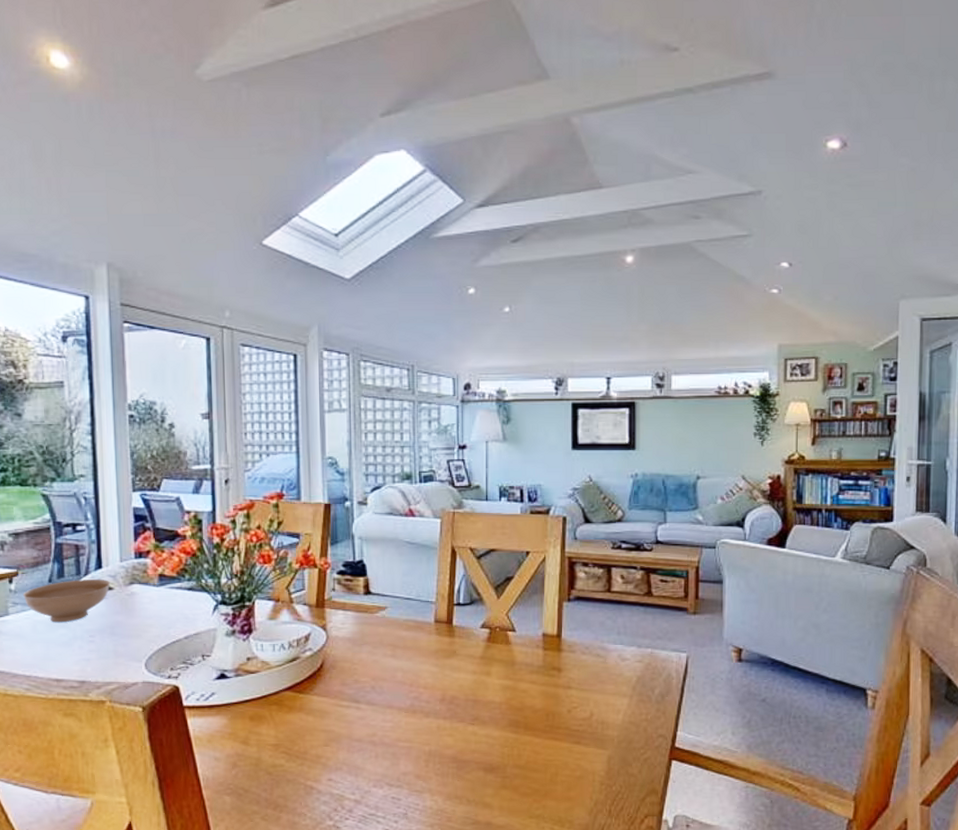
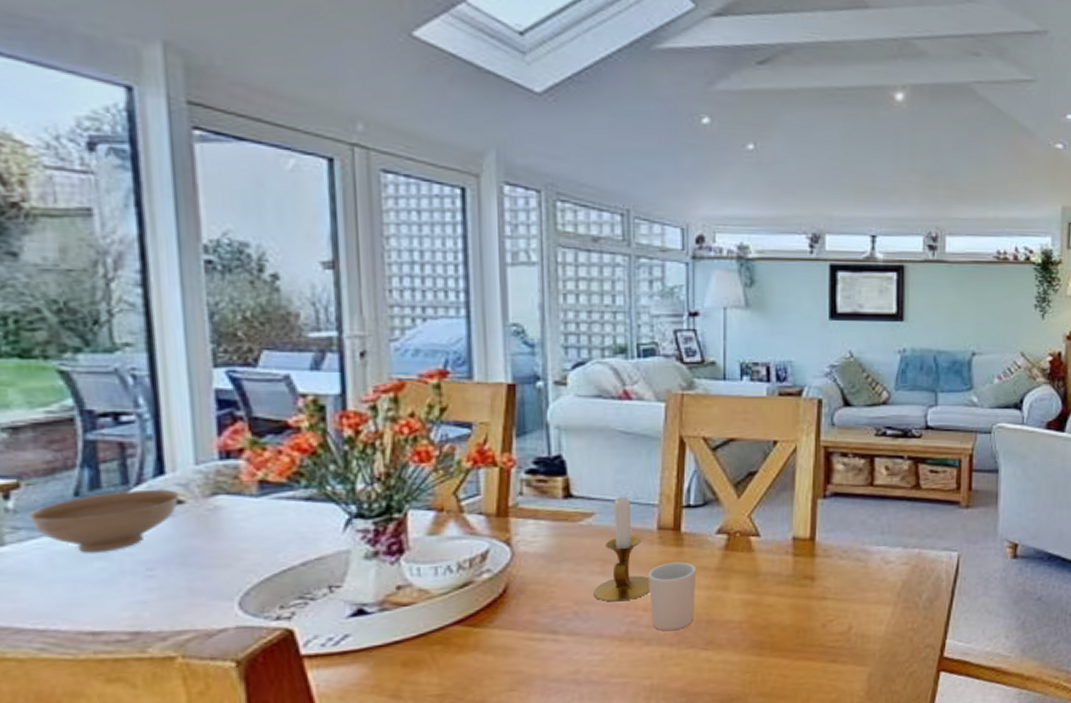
candlestick: none [386,594,429,680] -> present [594,496,650,602]
mug: none [428,650,465,707] -> present [648,562,697,631]

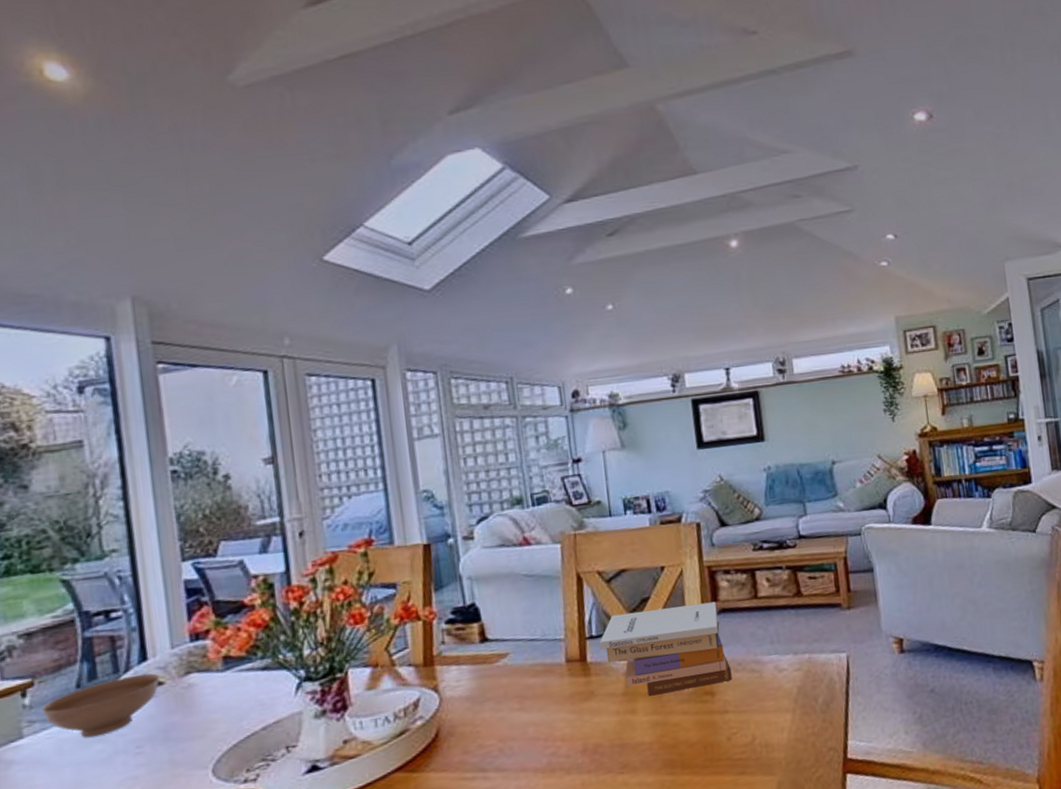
candlestick: present [594,496,650,602] -> none [515,634,565,736]
mug: present [648,562,697,631] -> none [562,690,608,759]
books: none [696,484,835,574] -> present [599,601,732,696]

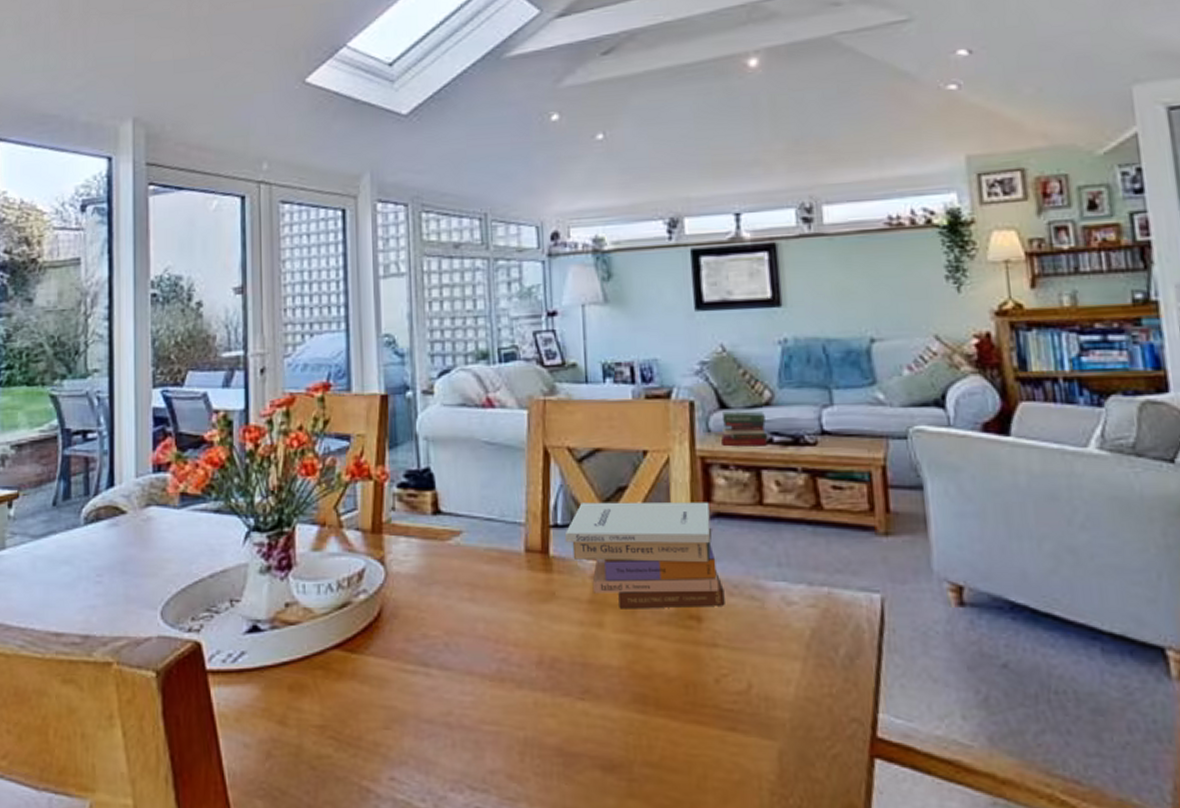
decorative bowl: present [42,673,160,738] -> none [23,501,124,558]
books: none [722,525,759,557] -> present [721,410,767,447]

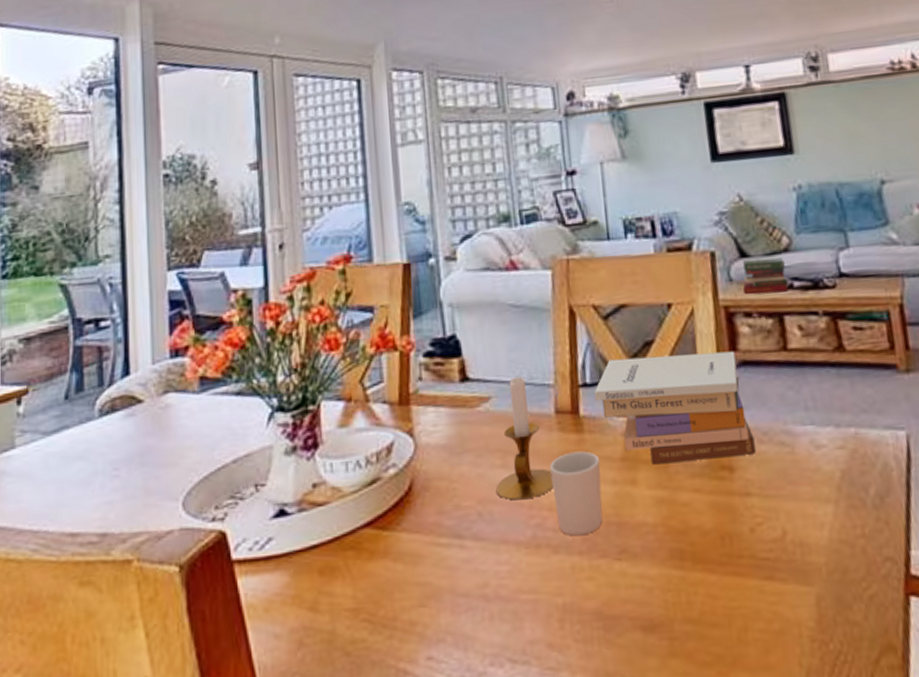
candlestick: none [463,513,520,634] -> present [496,376,554,500]
mug: none [518,591,568,673] -> present [550,451,603,536]

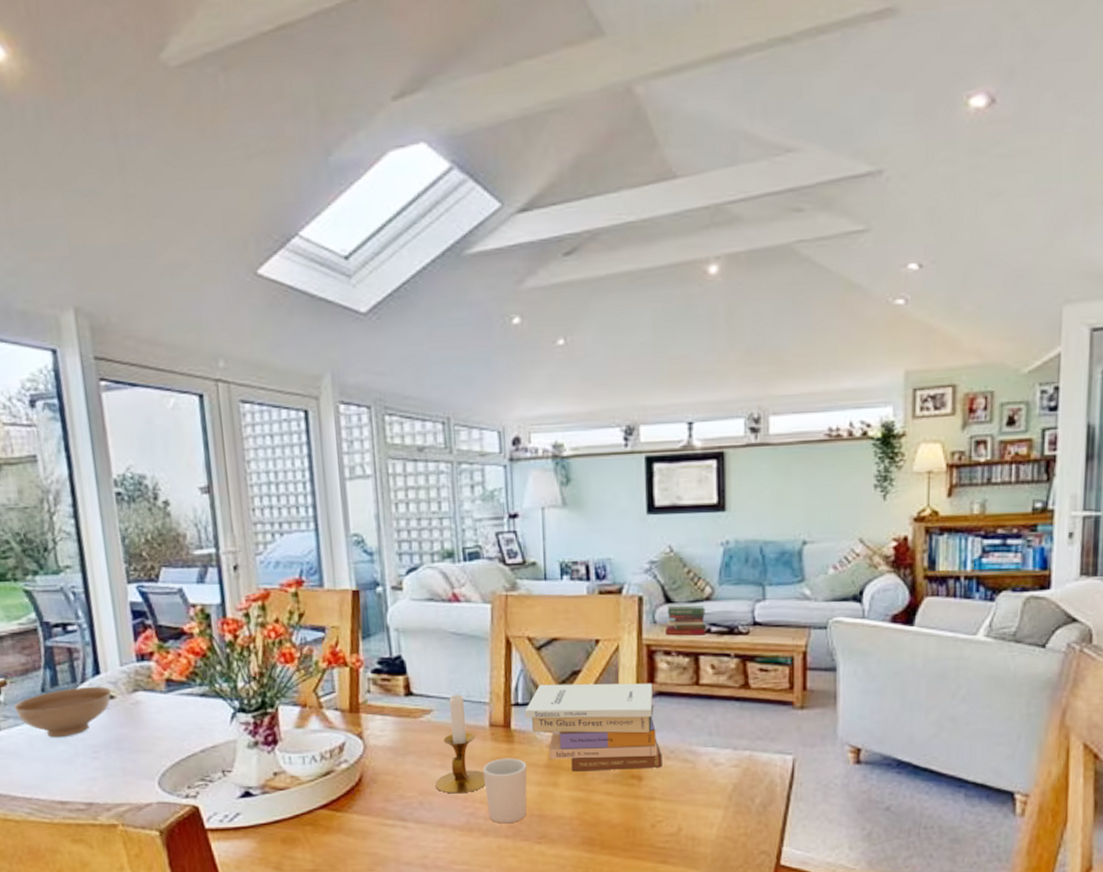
decorative bowl: none [33,390,140,454] -> present [14,687,112,738]

